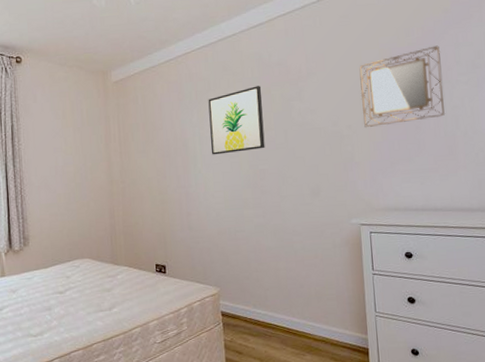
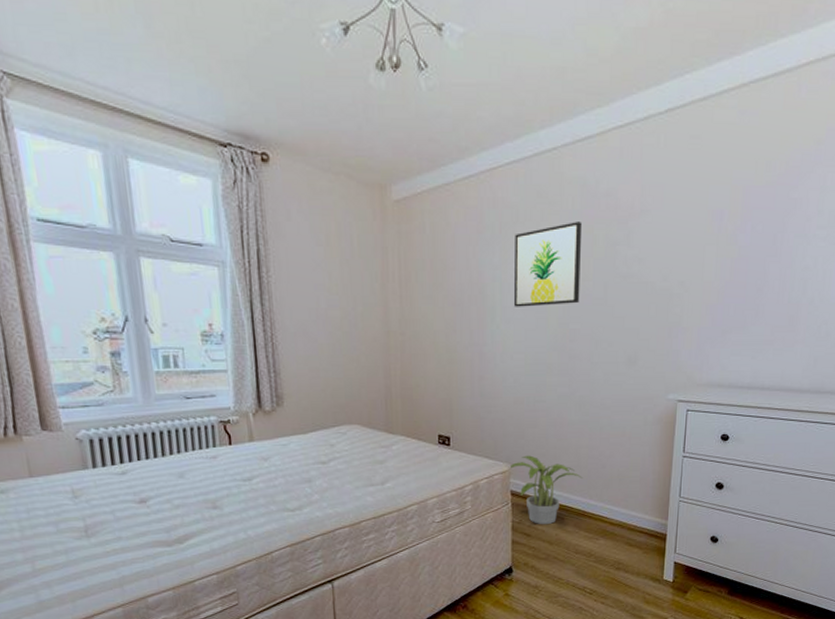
potted plant: none [217,279,284,343] -> present [508,455,582,525]
home mirror: present [359,45,446,128] -> none [699,187,803,287]

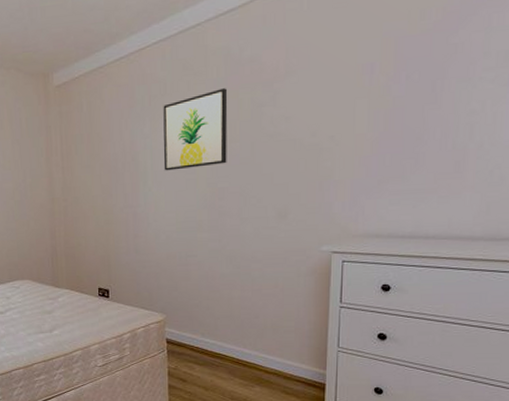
potted plant: present [508,455,582,525] -> none [163,306,236,372]

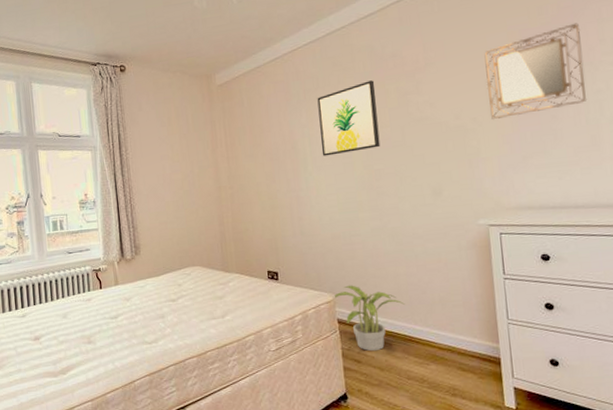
potted plant: none [163,306,236,372] -> present [332,285,405,352]
home mirror: none [350,31,465,140] -> present [484,23,588,120]

